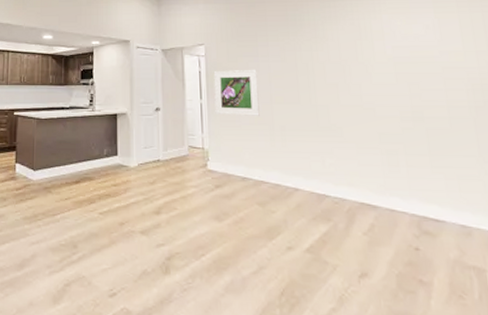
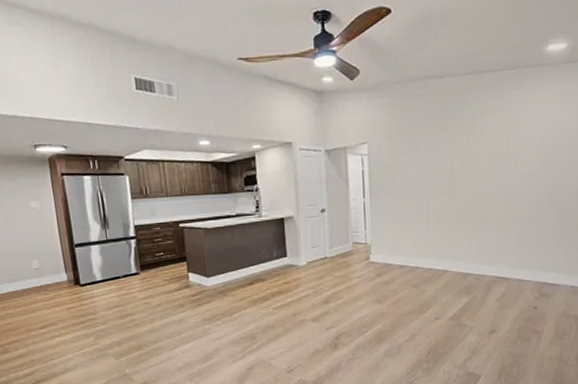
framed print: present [213,70,260,116] -> none [376,166,418,212]

